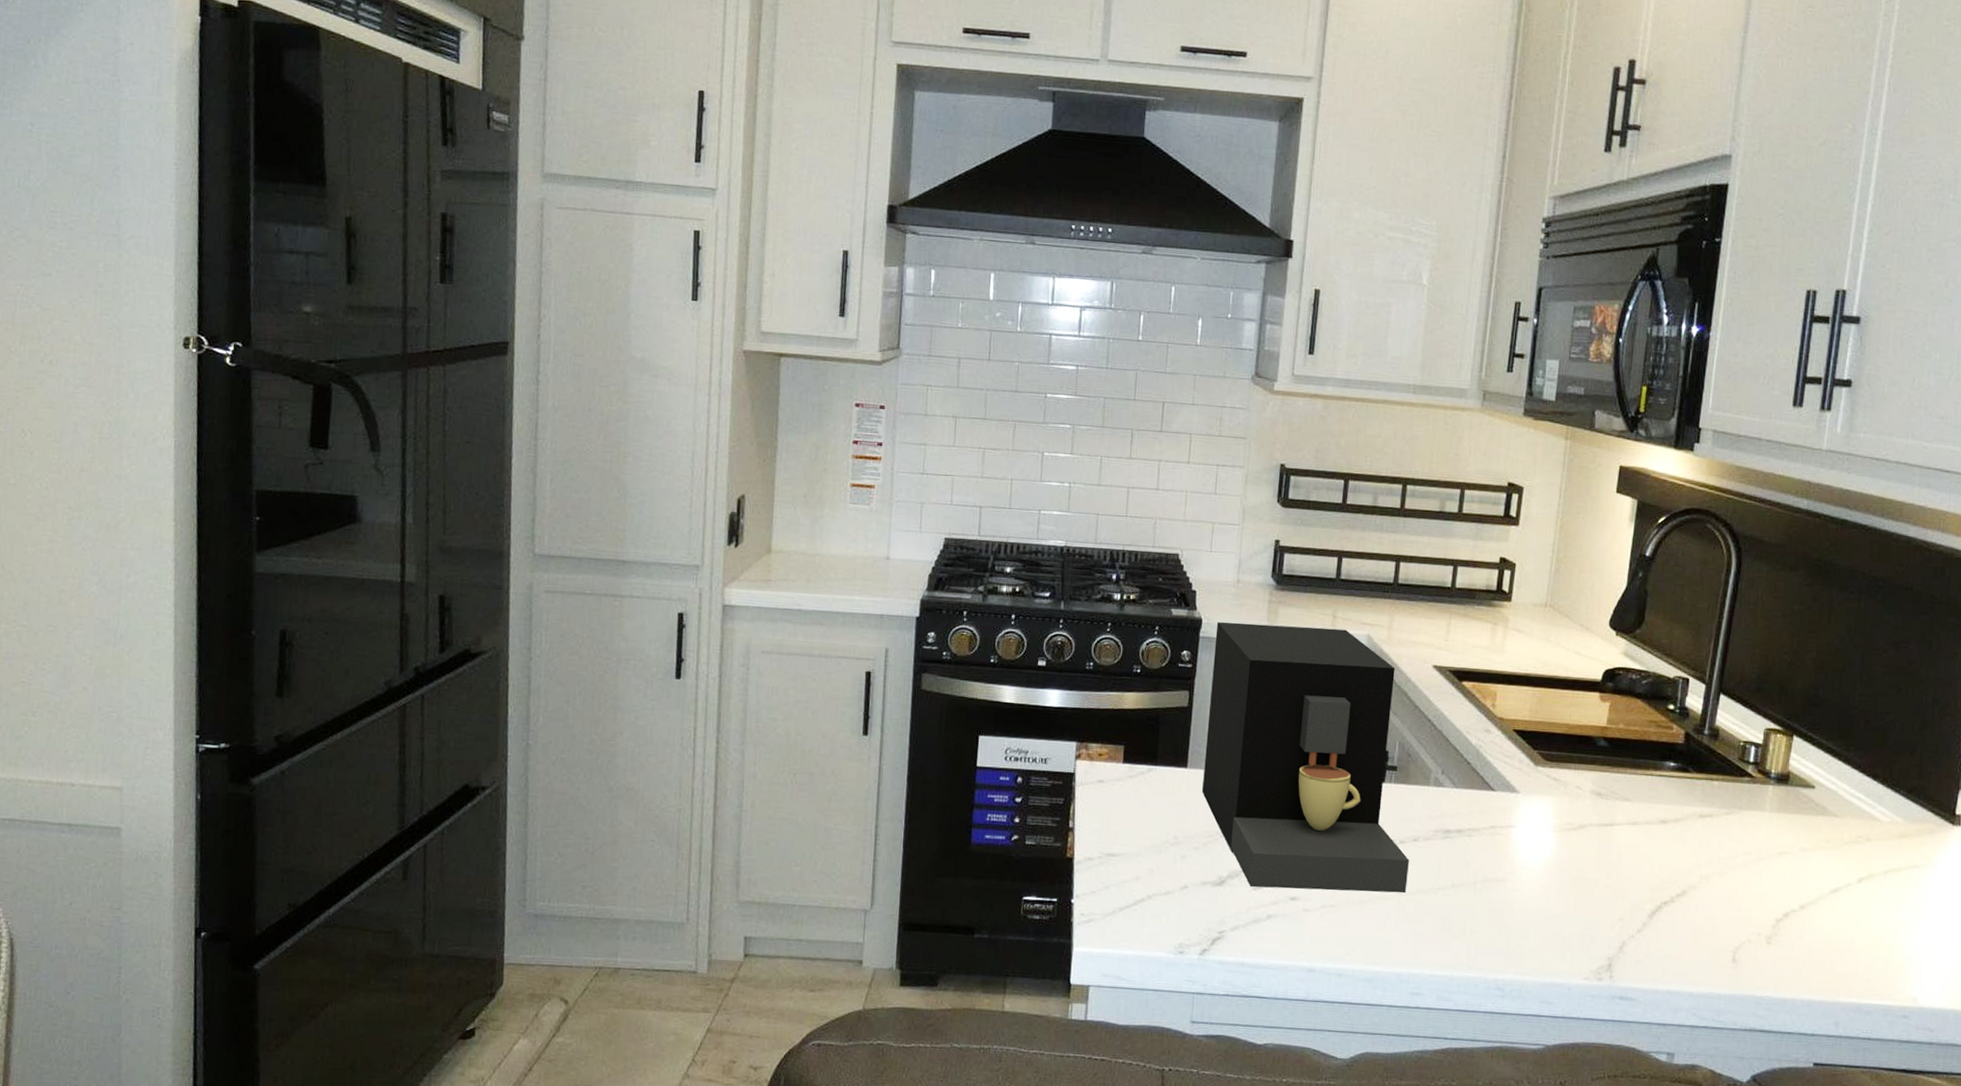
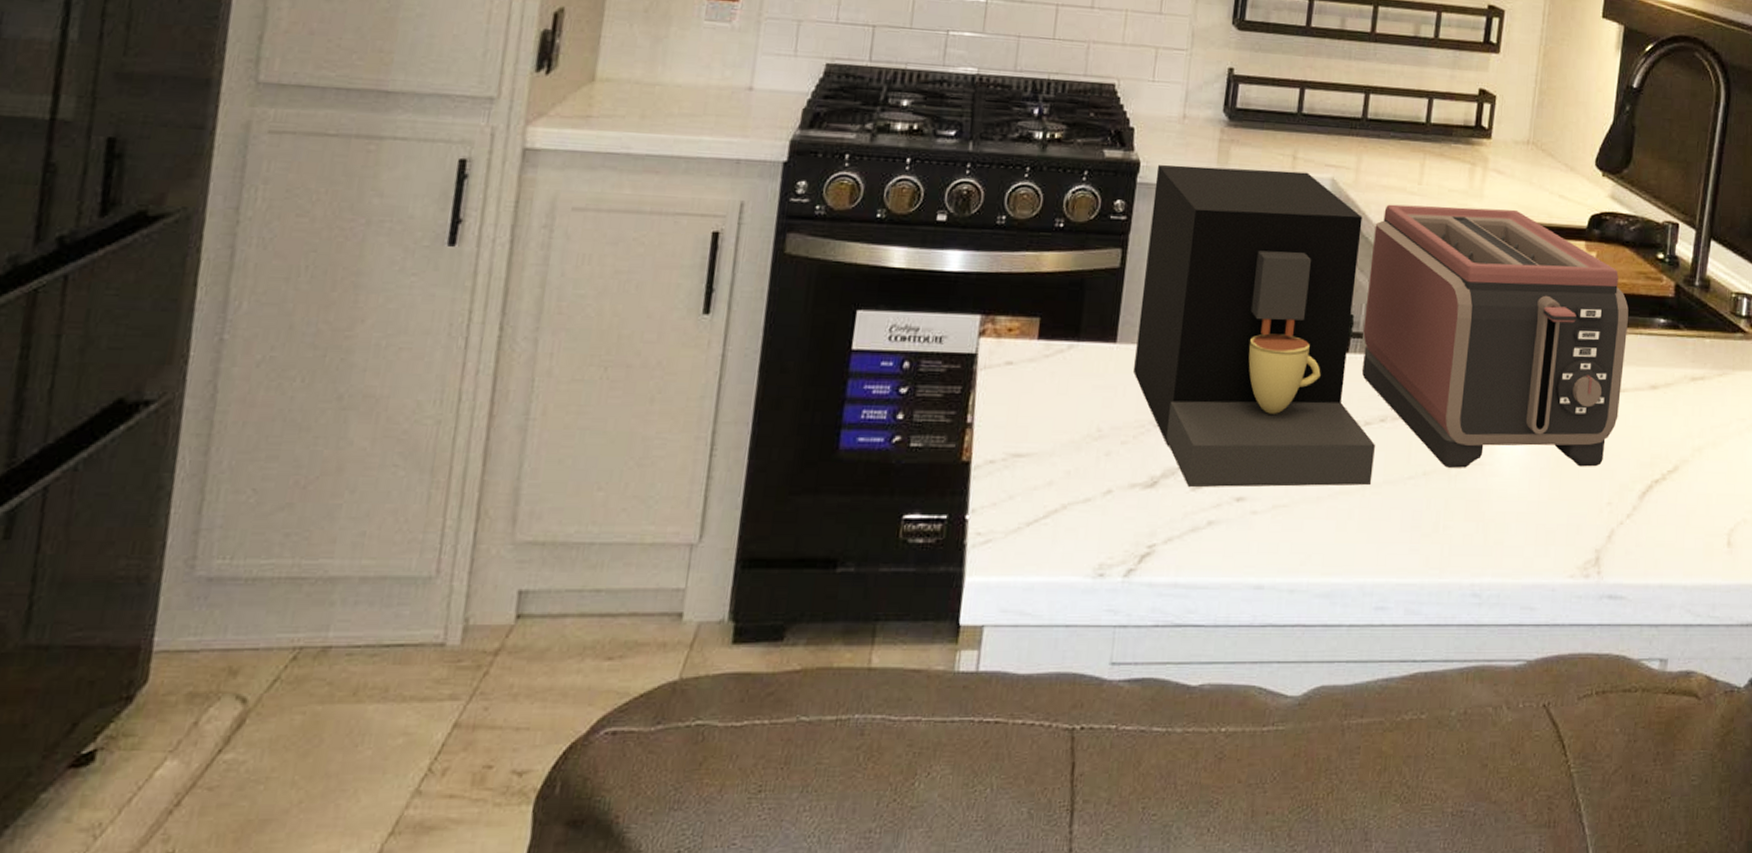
toaster: none [1397,657,1640,888] -> present [1362,204,1629,468]

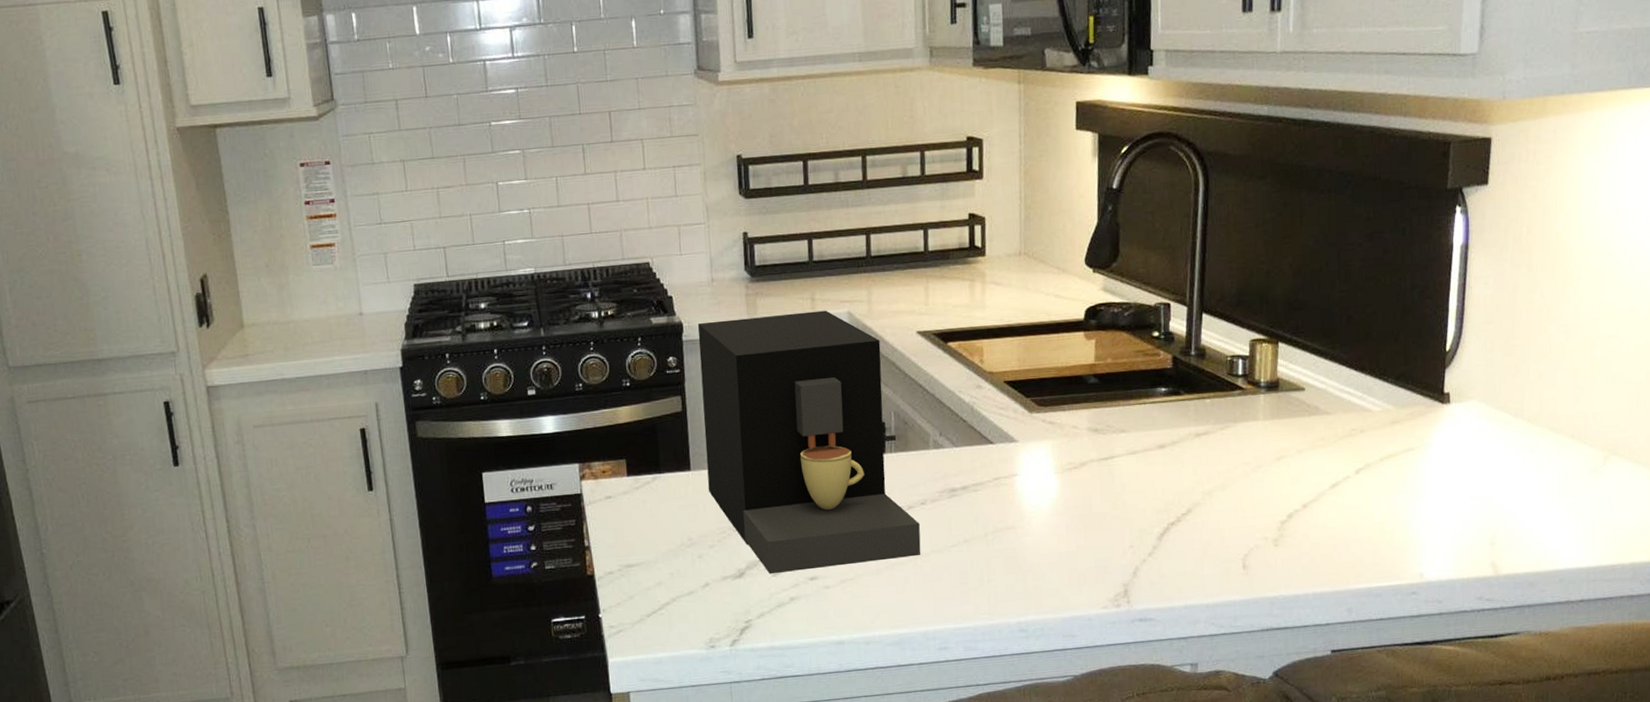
toaster: present [1362,204,1629,468] -> none [892,314,1132,534]

